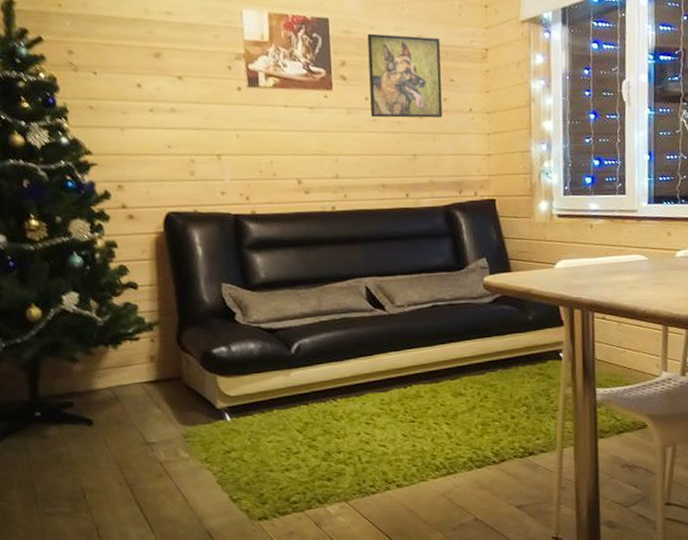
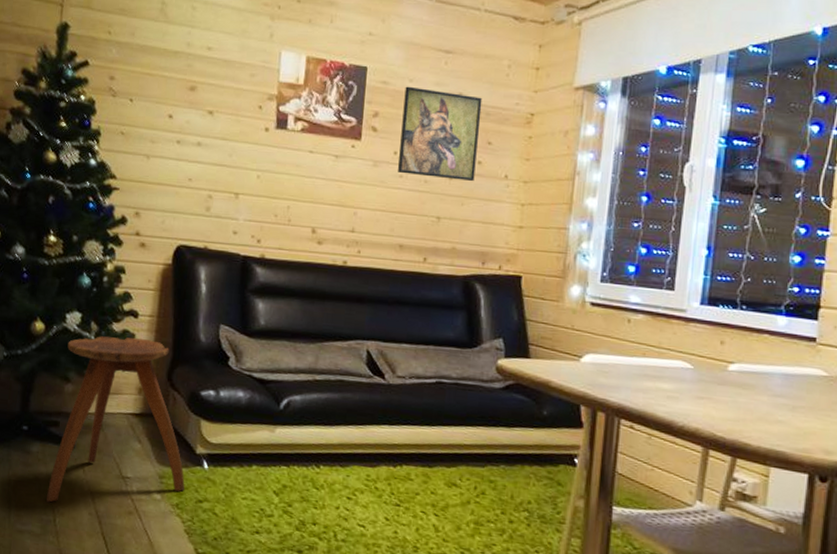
stool: none [69,308,211,481] -> present [46,336,185,503]

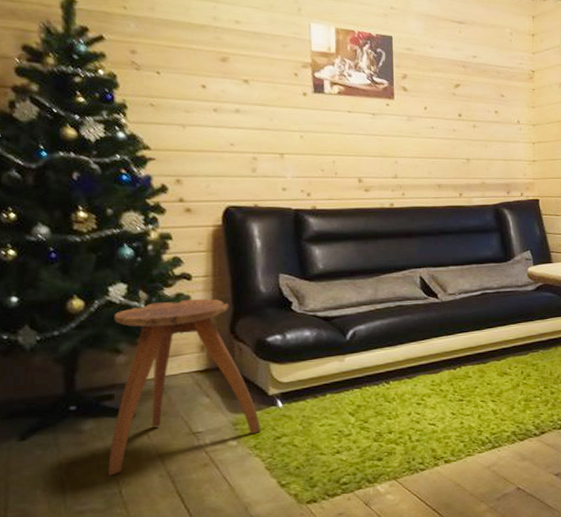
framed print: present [398,86,483,182] -> none [428,52,494,128]

